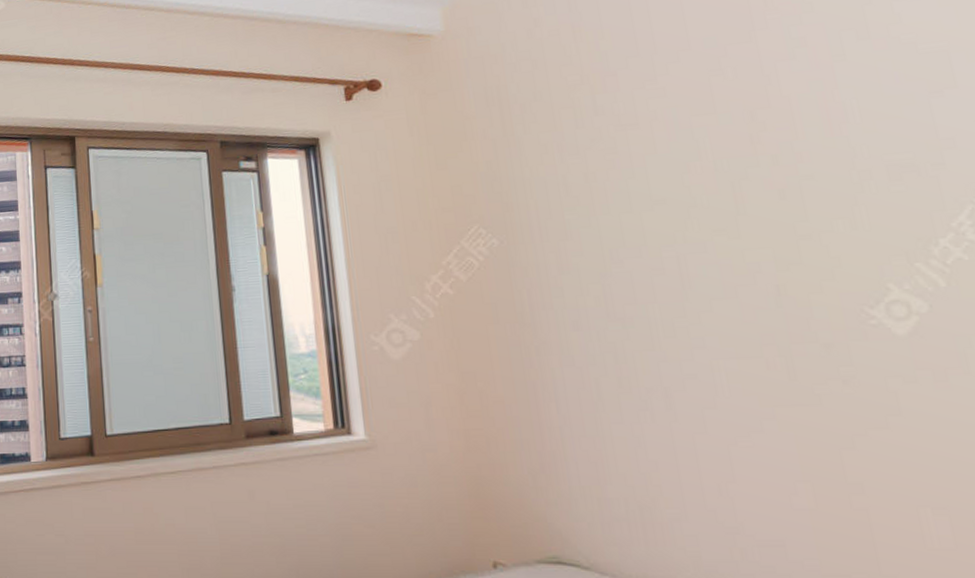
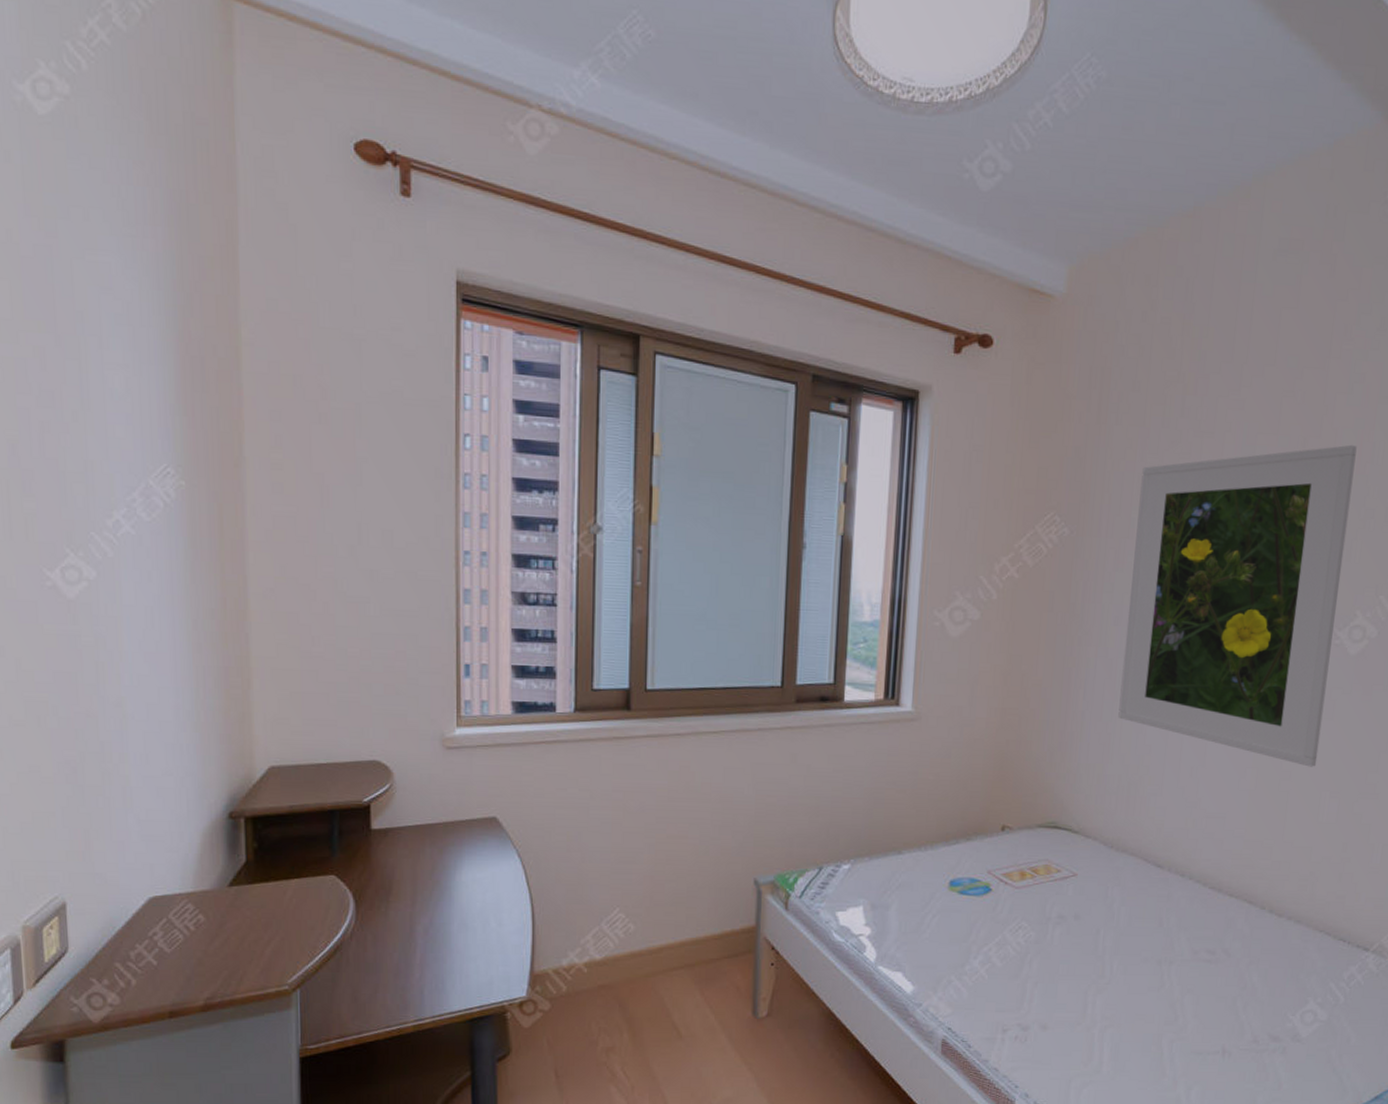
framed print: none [565,108,898,477] -> present [1118,444,1357,767]

